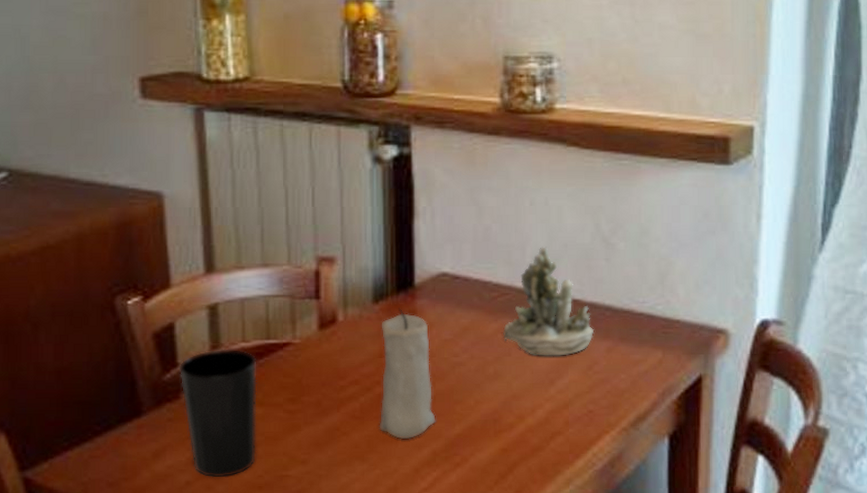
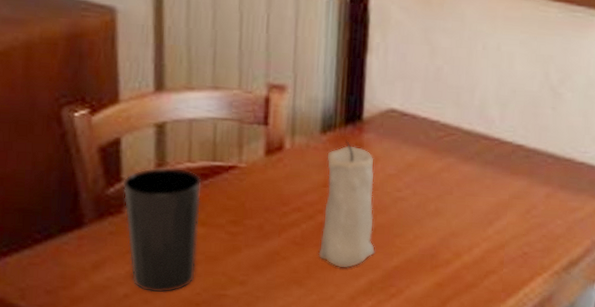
succulent planter: present [503,247,595,356] -> none [446,91,535,199]

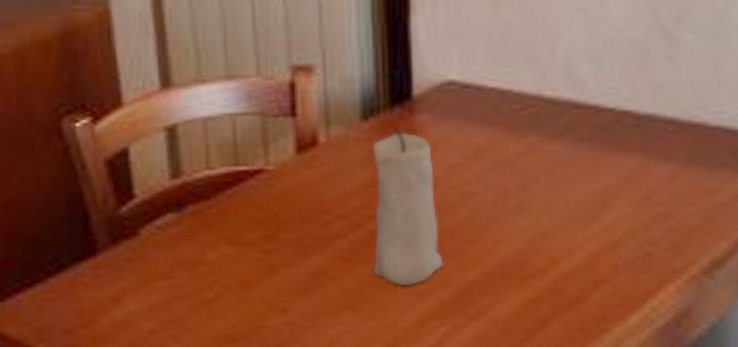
cup: present [122,167,202,293] -> none [135,177,229,327]

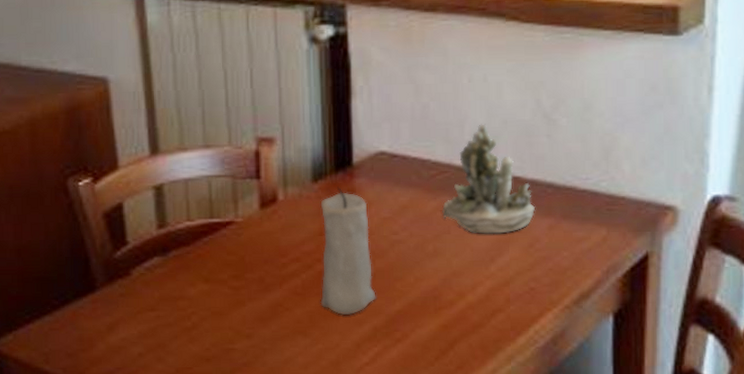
succulent planter: none [528,43,652,184] -> present [442,124,536,234]

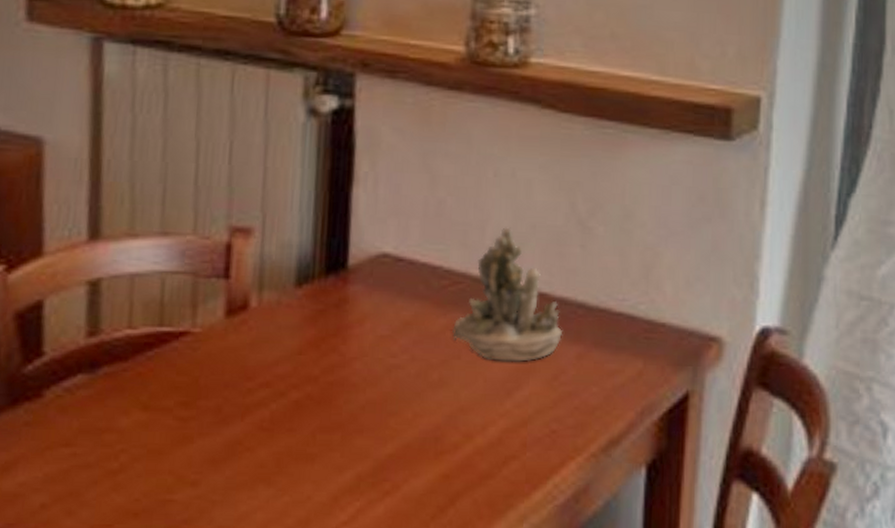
candle: present [320,187,376,316] -> none [292,294,364,459]

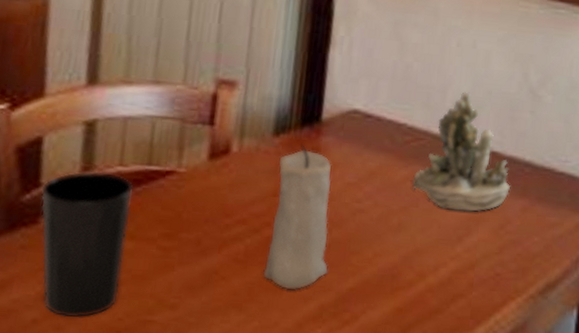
cup: none [43,335,145,501] -> present [40,170,134,318]
candle: none [292,294,364,459] -> present [263,143,331,291]

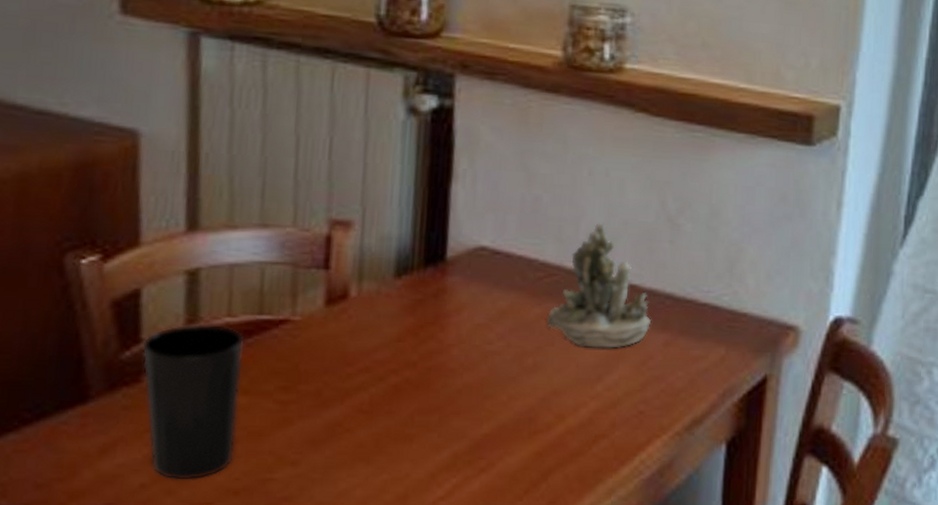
candle: present [263,143,331,291] -> none [390,284,460,439]

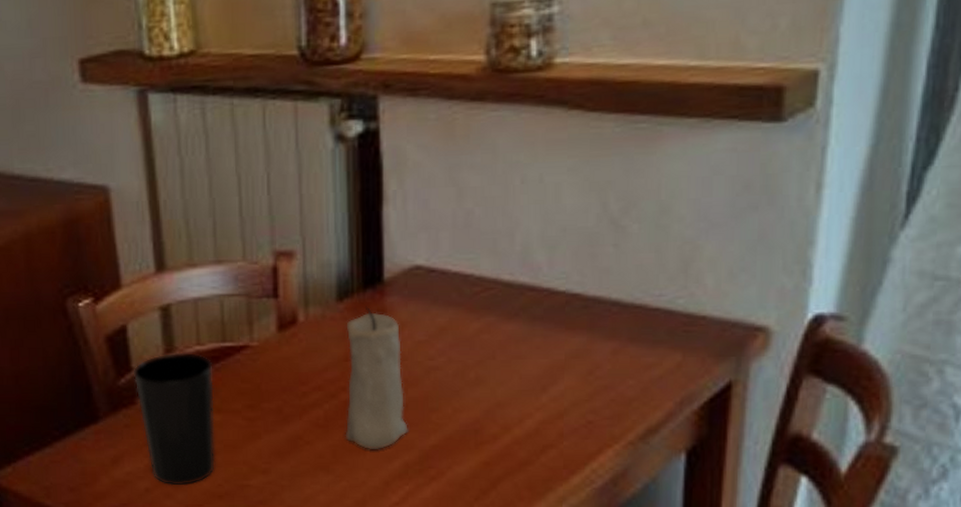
candle: none [390,284,460,439] -> present [345,306,408,450]
succulent planter: present [547,223,652,348] -> none [487,232,597,360]

